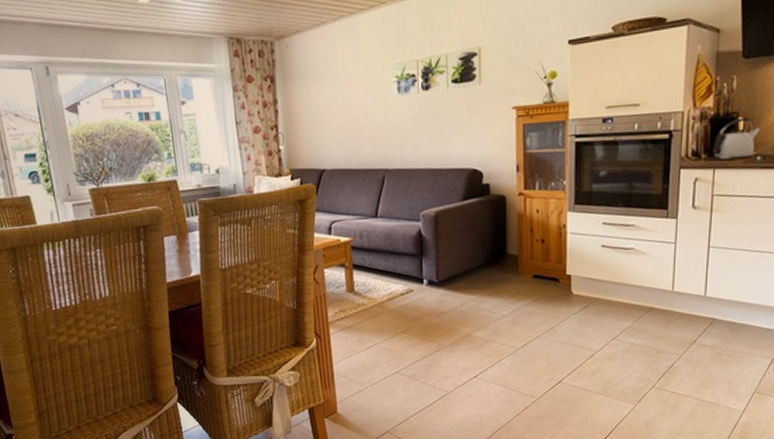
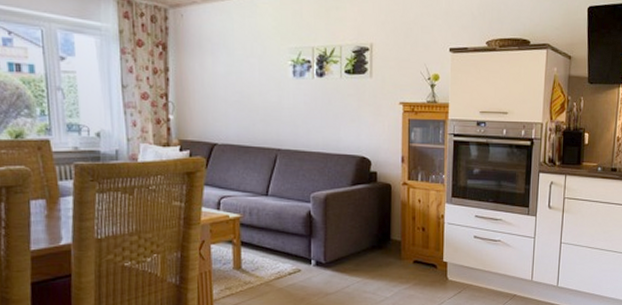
kettle: present [713,117,760,159] -> none [565,133,601,167]

